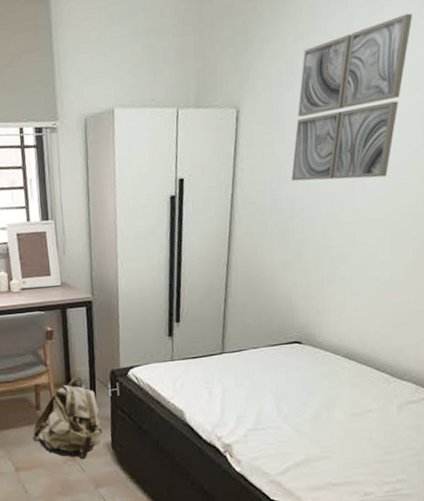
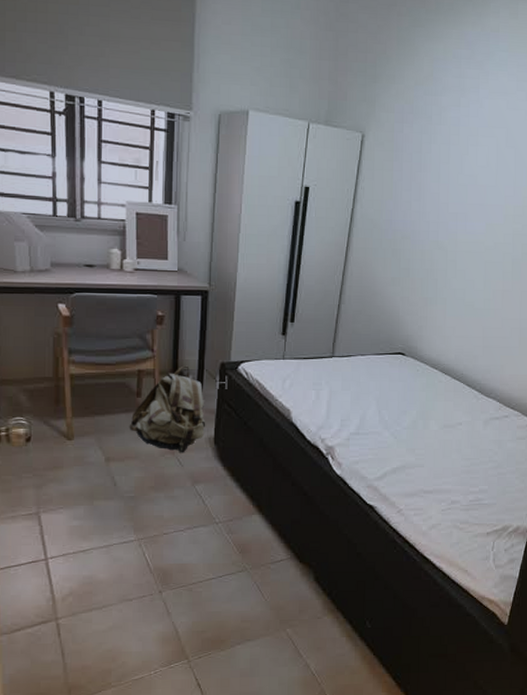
wall art: present [291,13,412,182] -> none [405,83,511,216]

